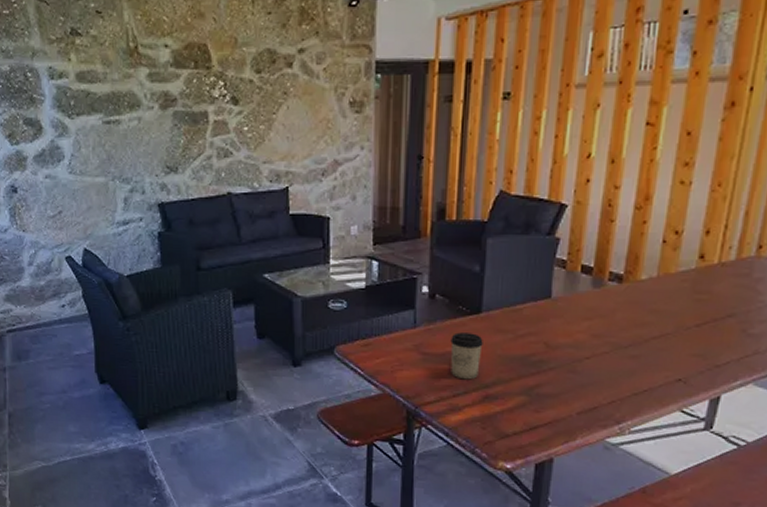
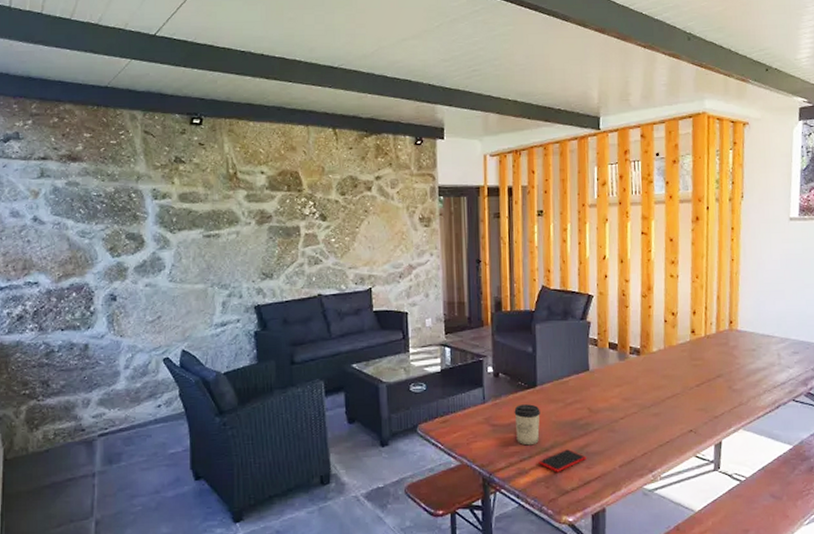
smartphone: none [475,388,536,413] -> present [538,449,587,473]

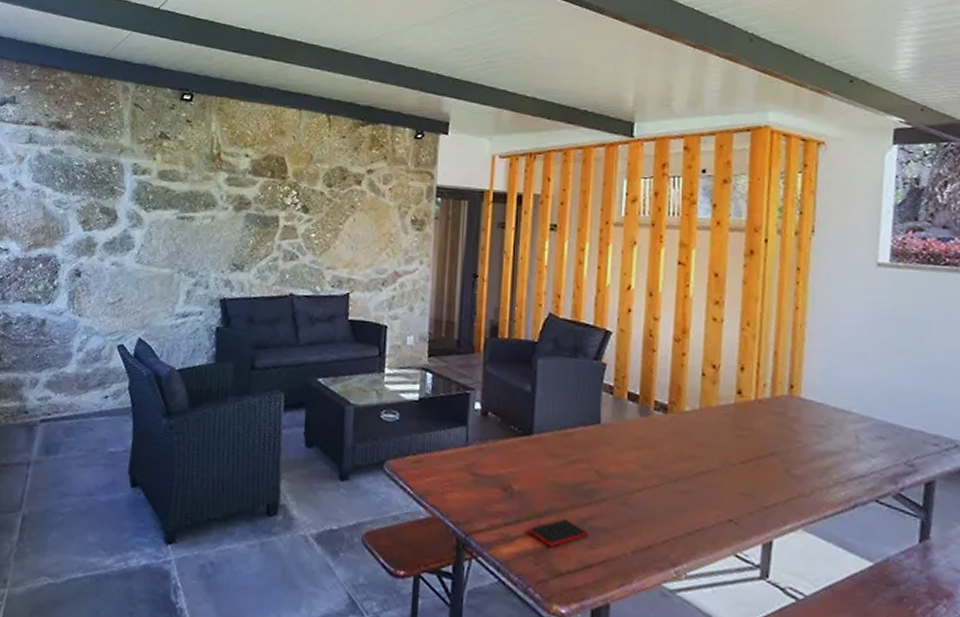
cup: present [514,404,540,446] -> none [502,454,535,507]

